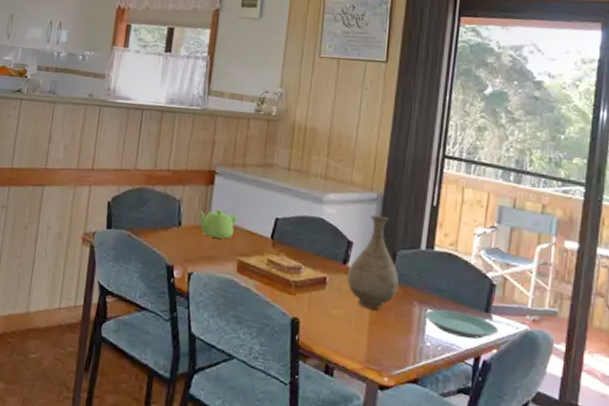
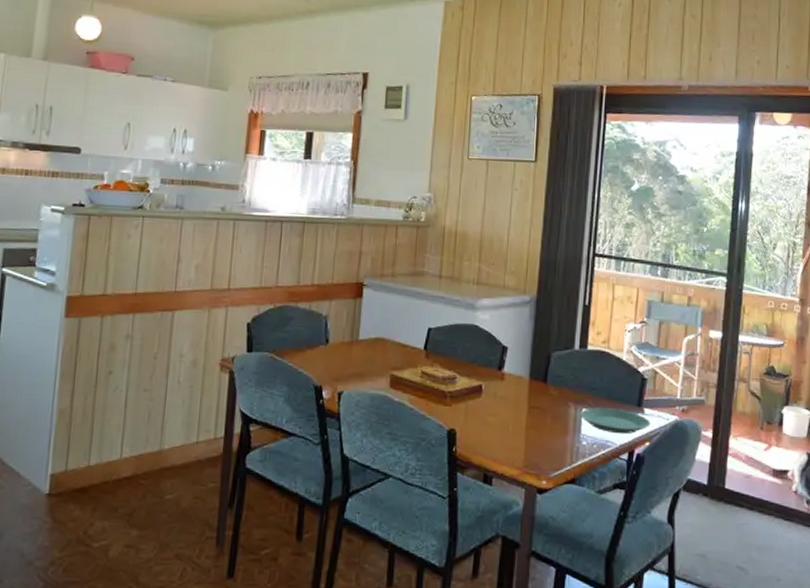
teapot: present [197,209,238,239] -> none [346,323,389,354]
vase: present [346,215,399,310] -> none [502,318,555,413]

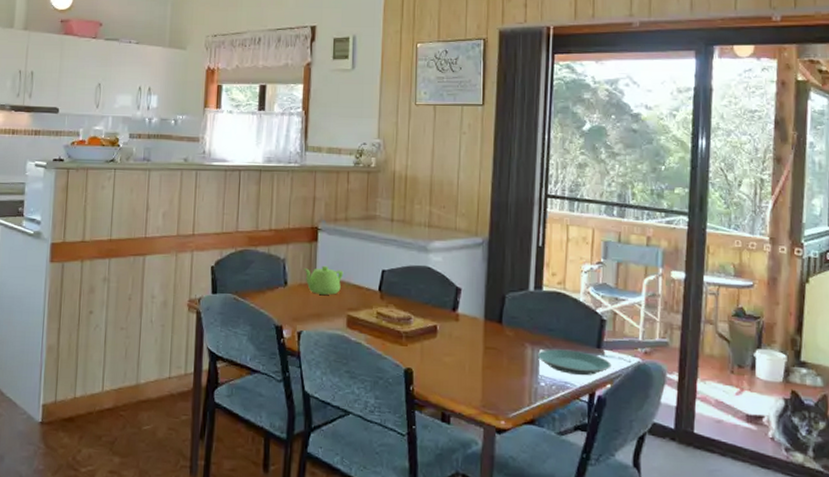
teapot: none [346,323,389,354] -> present [303,265,344,296]

